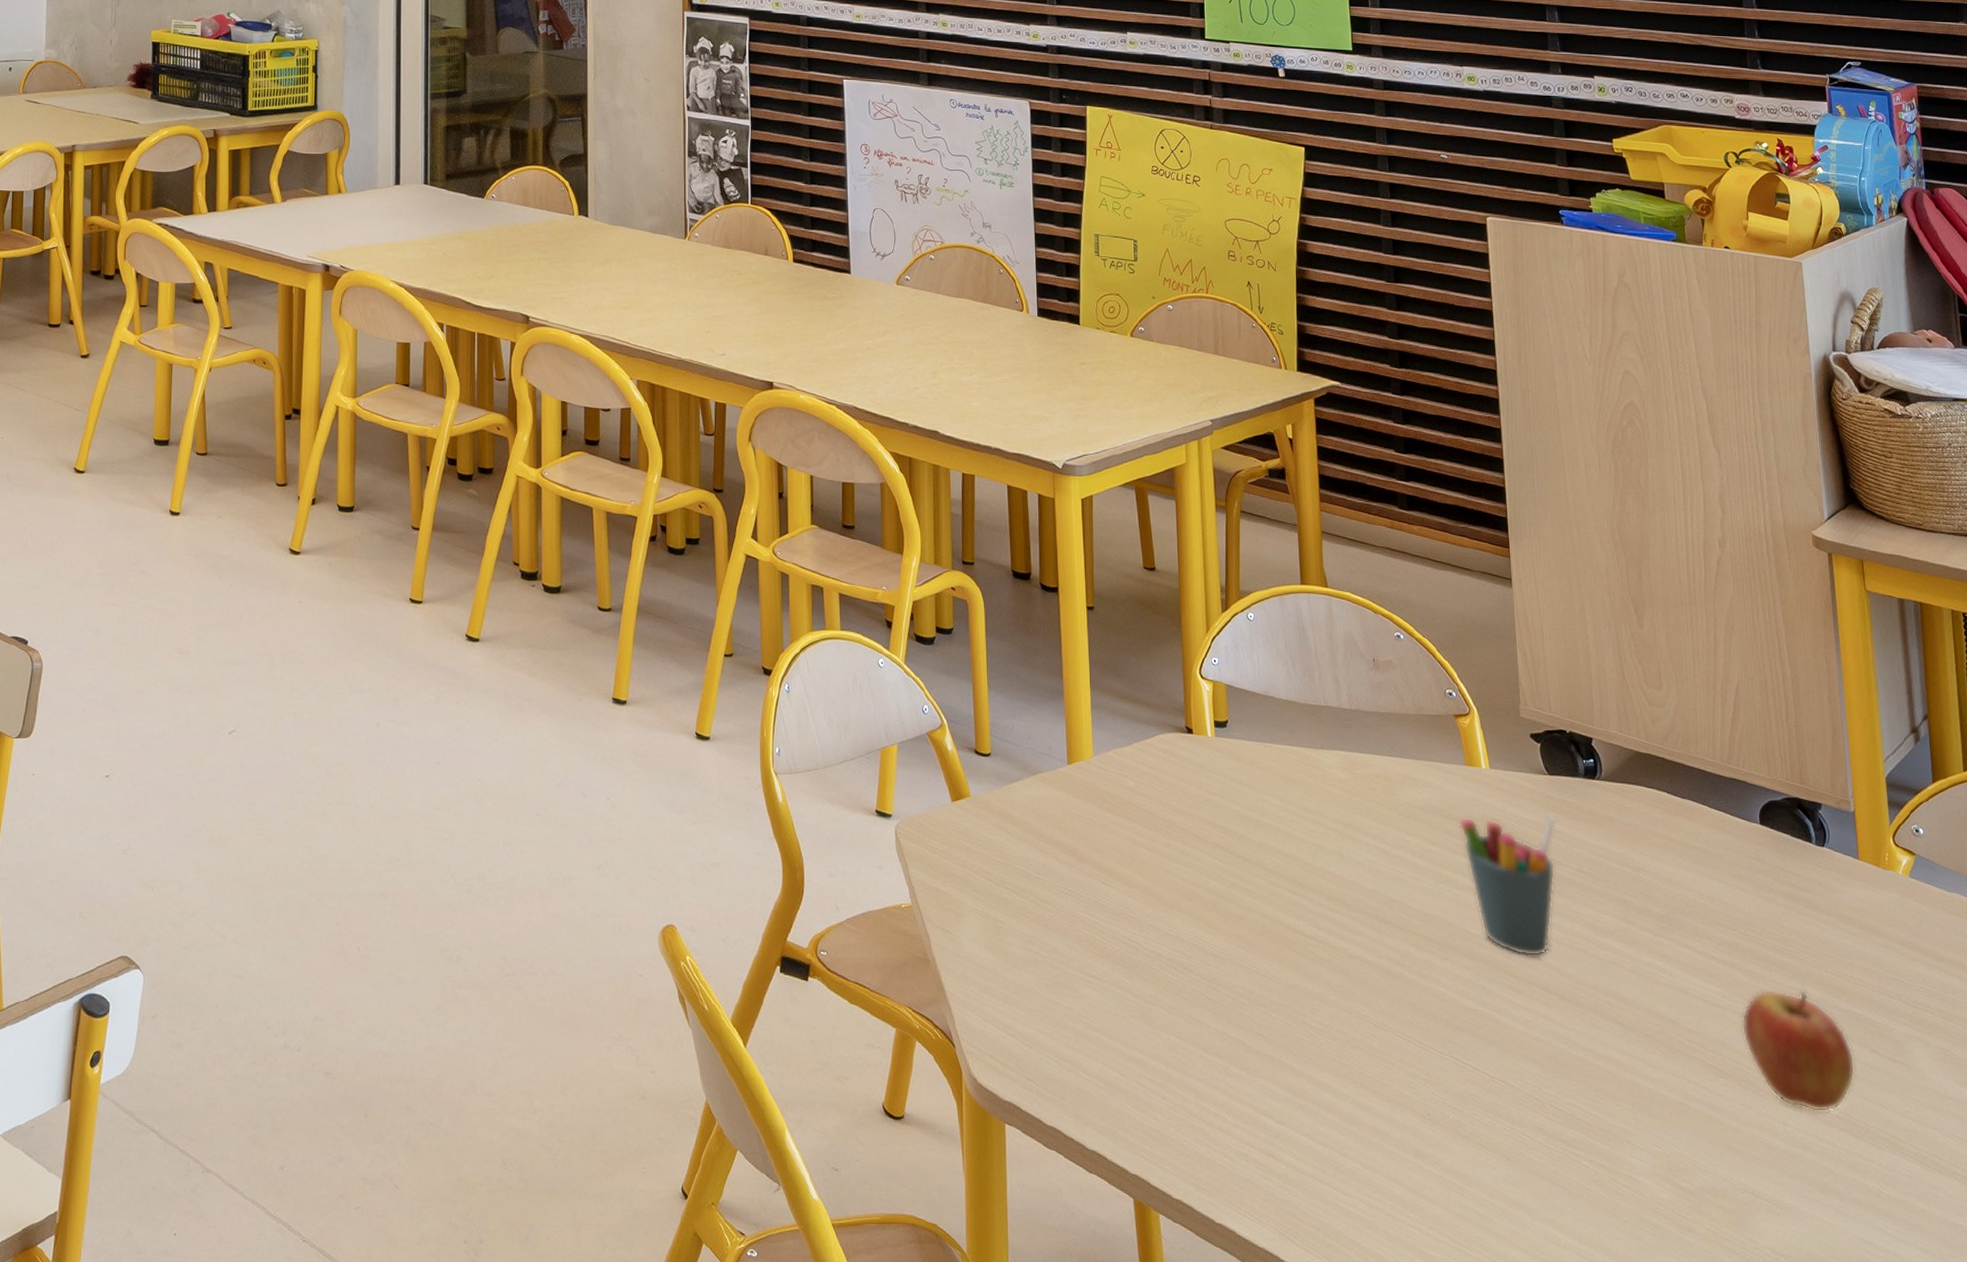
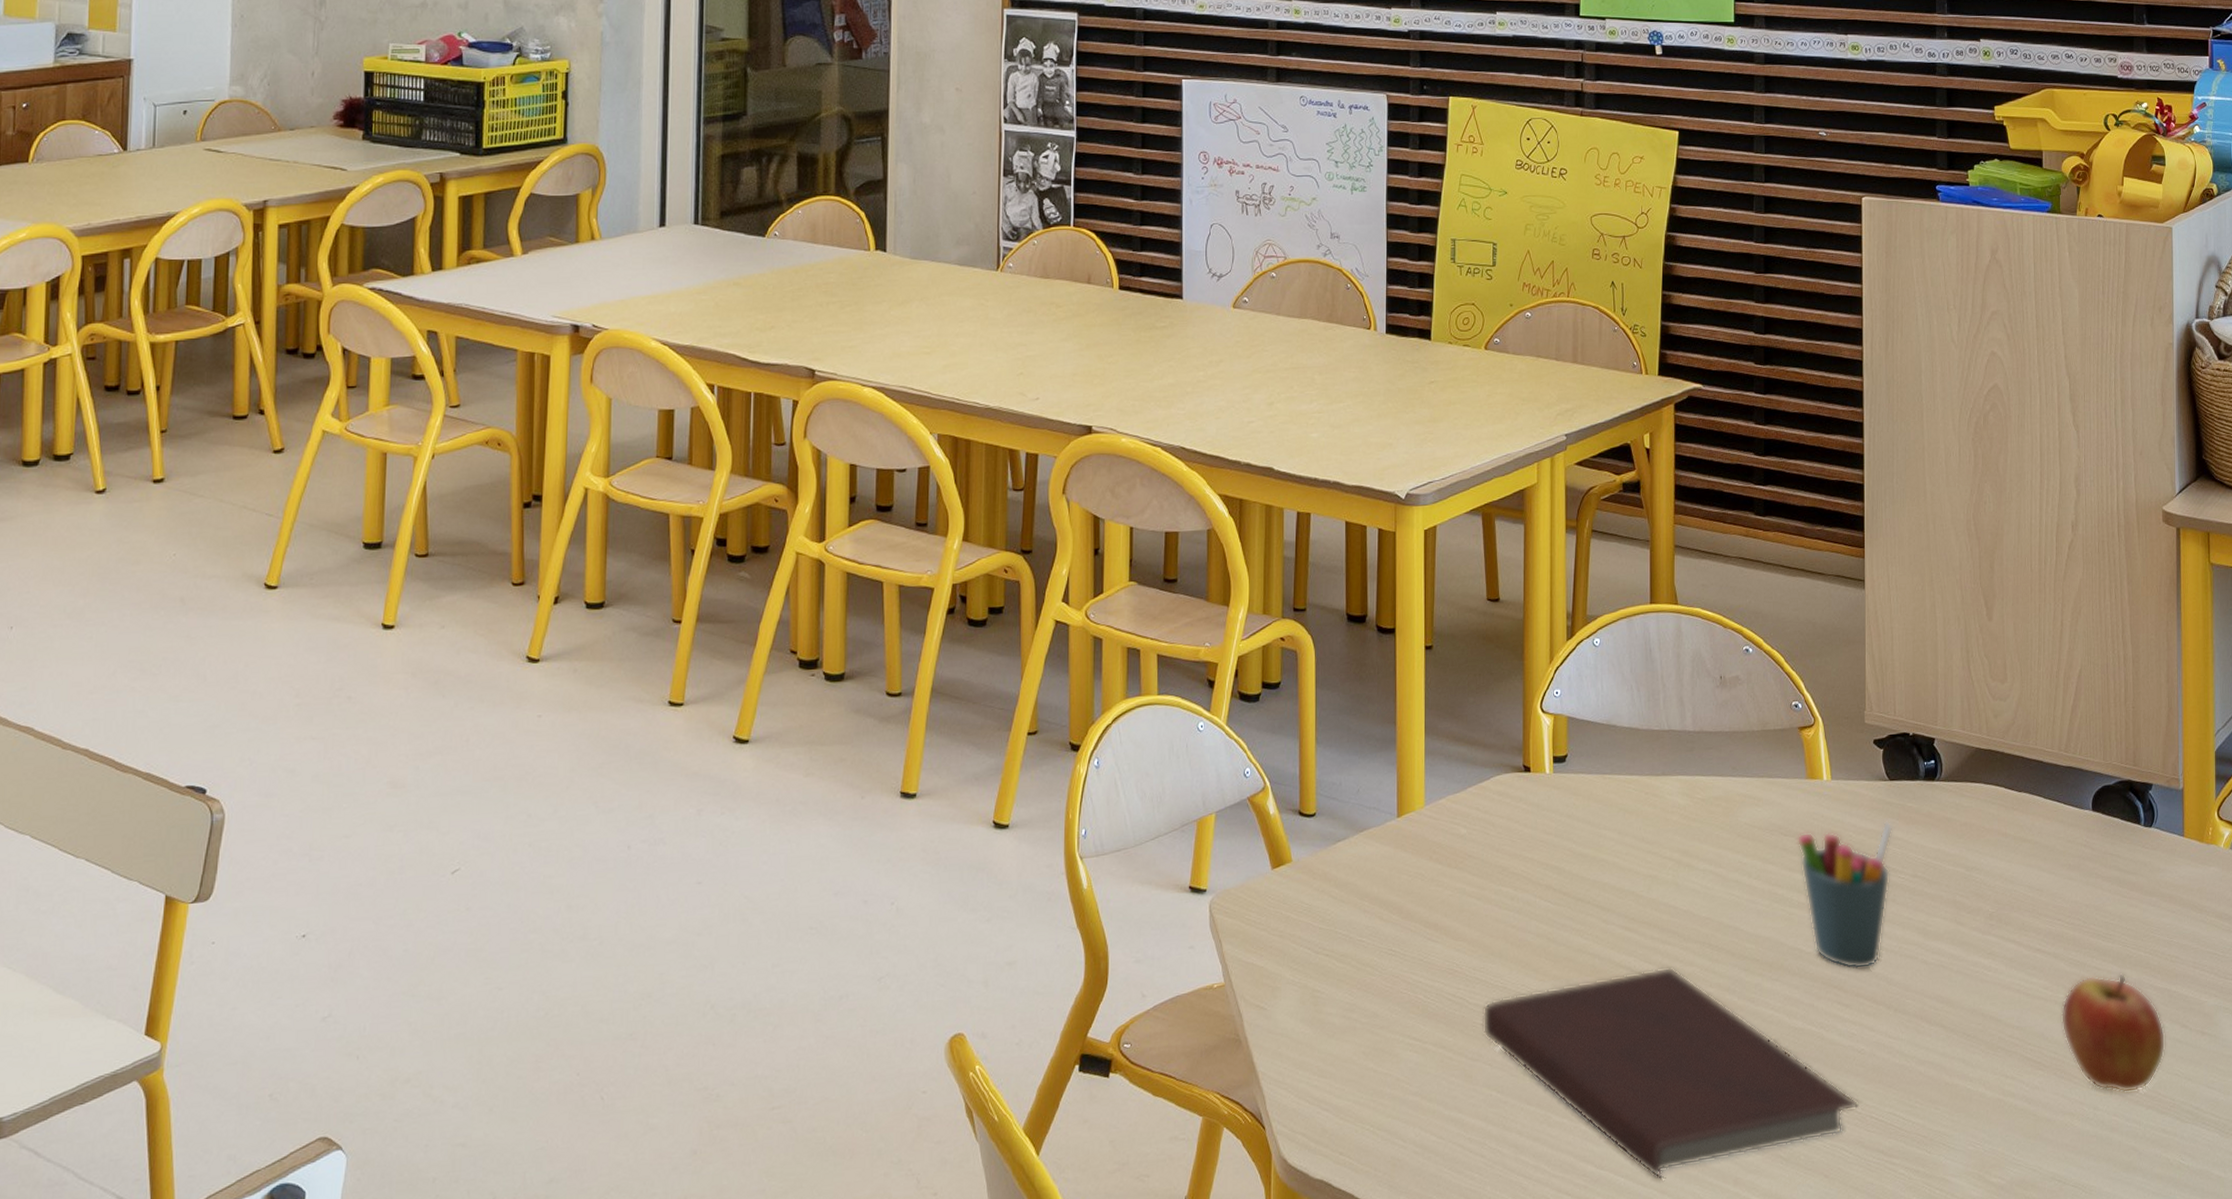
notebook: none [1158,934,1538,1142] -> present [1482,966,1859,1180]

